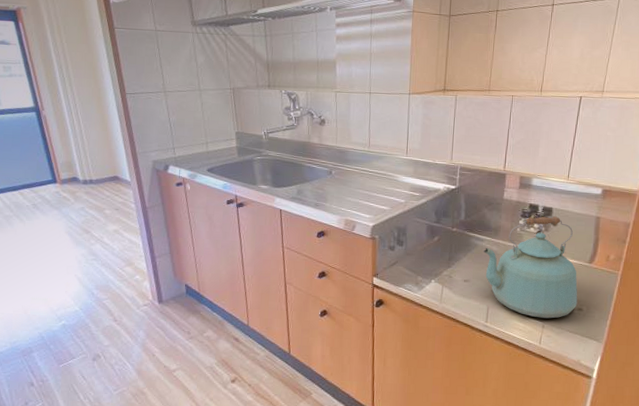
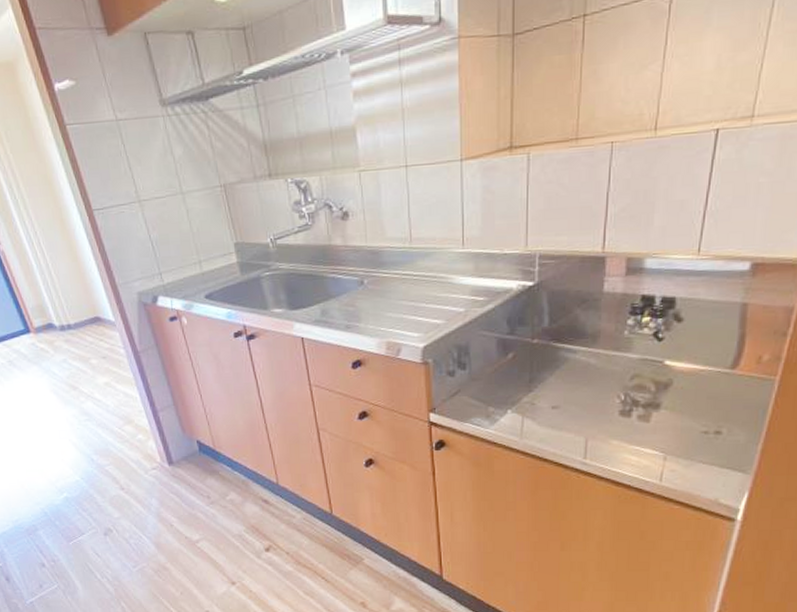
kettle: present [484,216,578,319] -> none [577,309,715,448]

